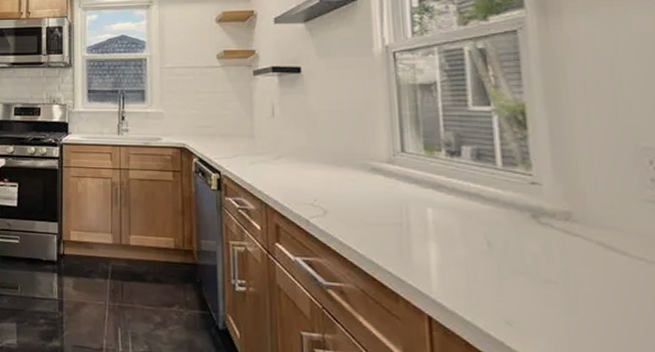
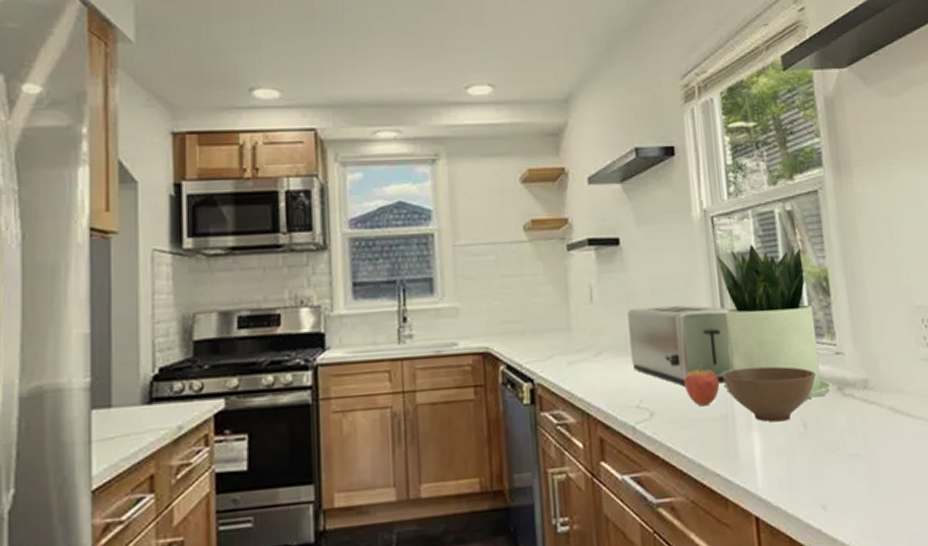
toaster: none [306,125,415,194] -> present [627,305,735,386]
fruit: none [358,174,395,213] -> present [683,361,720,406]
planter: none [397,78,526,221] -> present [717,245,833,398]
bowl: none [398,185,506,238] -> present [722,366,816,422]

